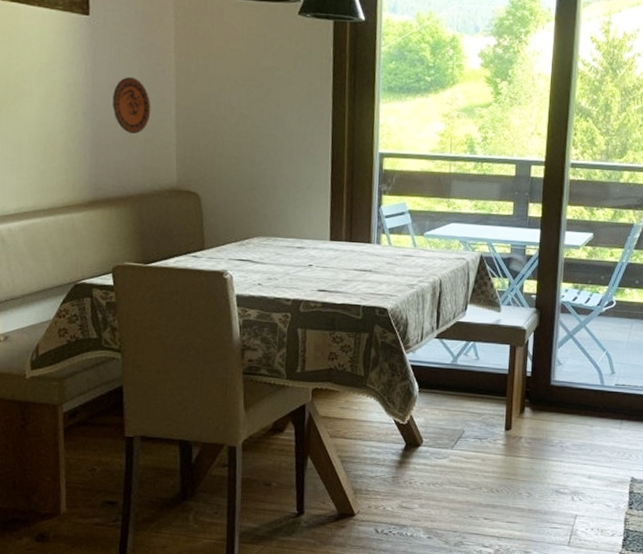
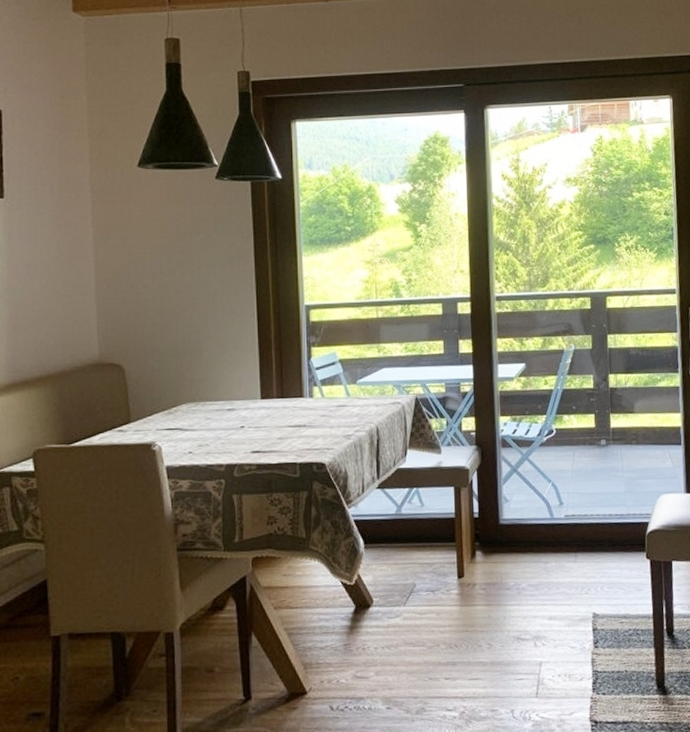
decorative plate: present [112,77,151,134] -> none [29,255,70,311]

